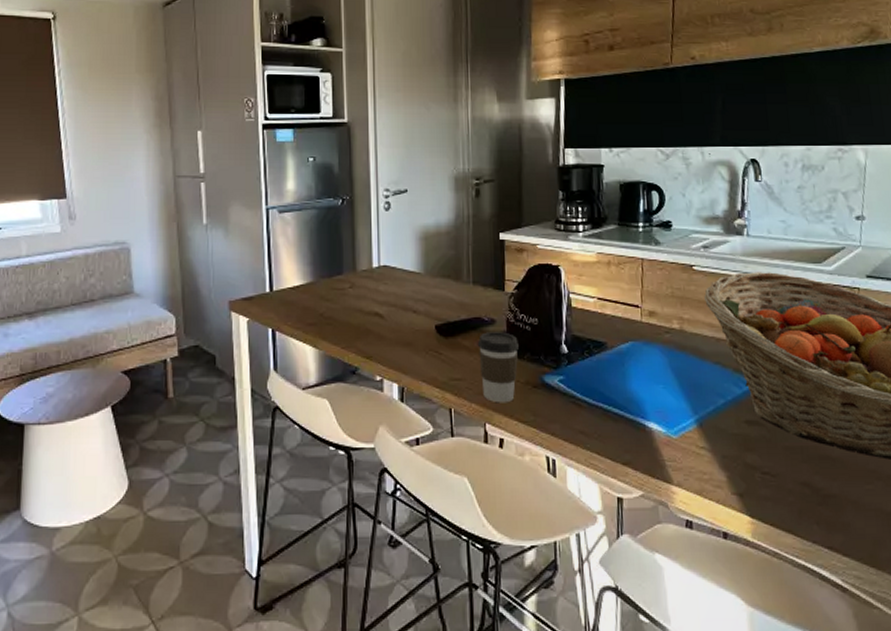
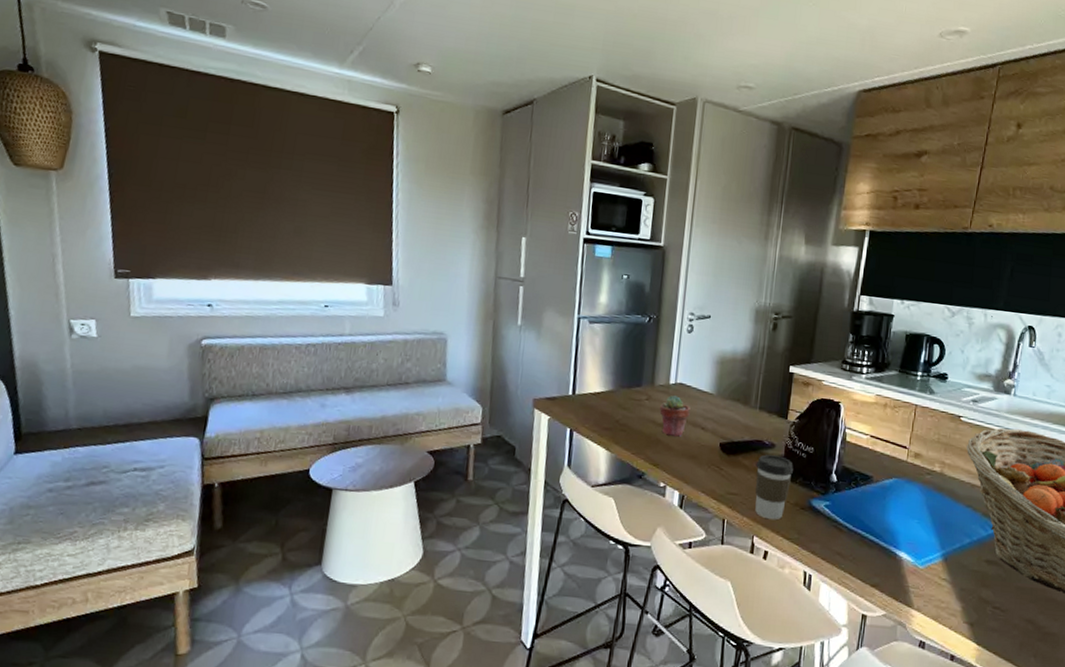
potted succulent: none [366,280,399,324] -> present [659,395,691,437]

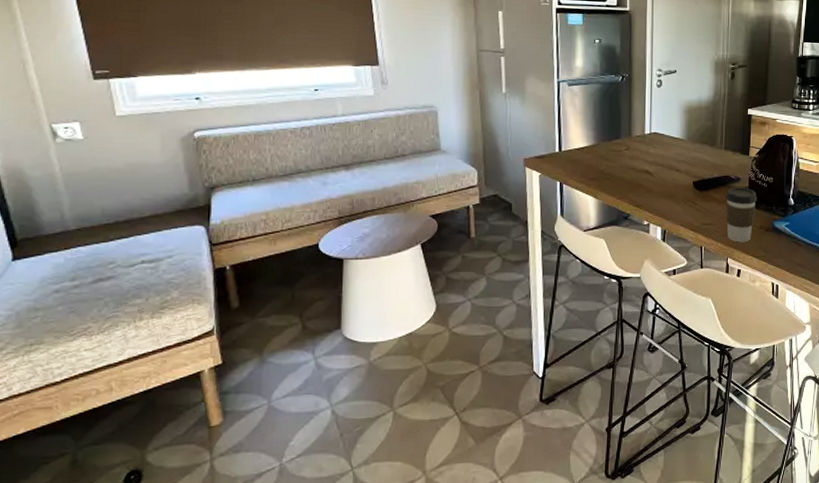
potted succulent: present [659,395,691,437] -> none [638,144,665,180]

